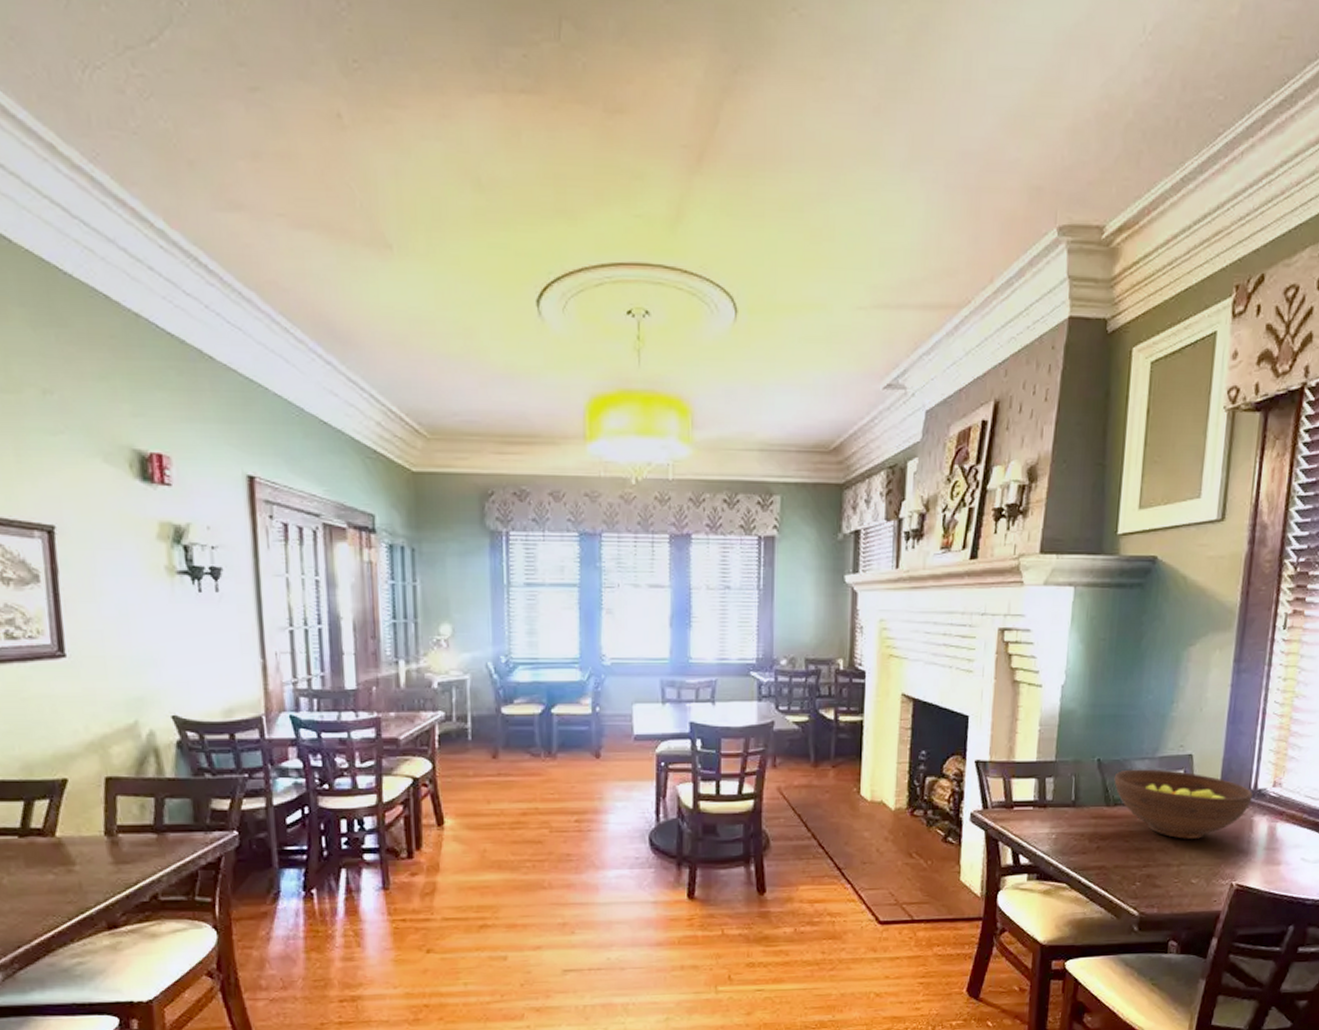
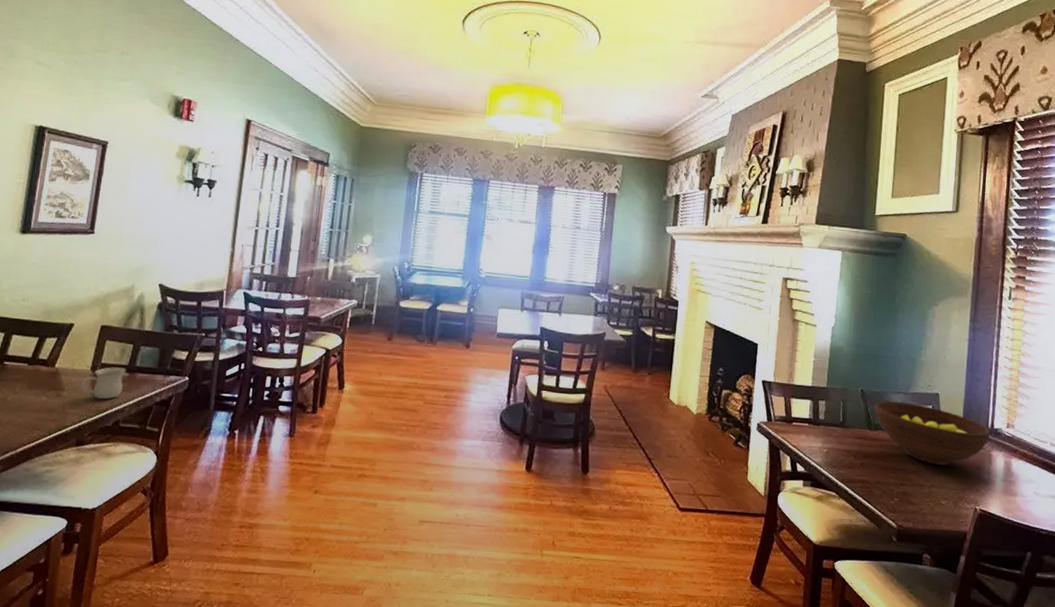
mug: none [95,828,153,871] -> present [80,367,126,400]

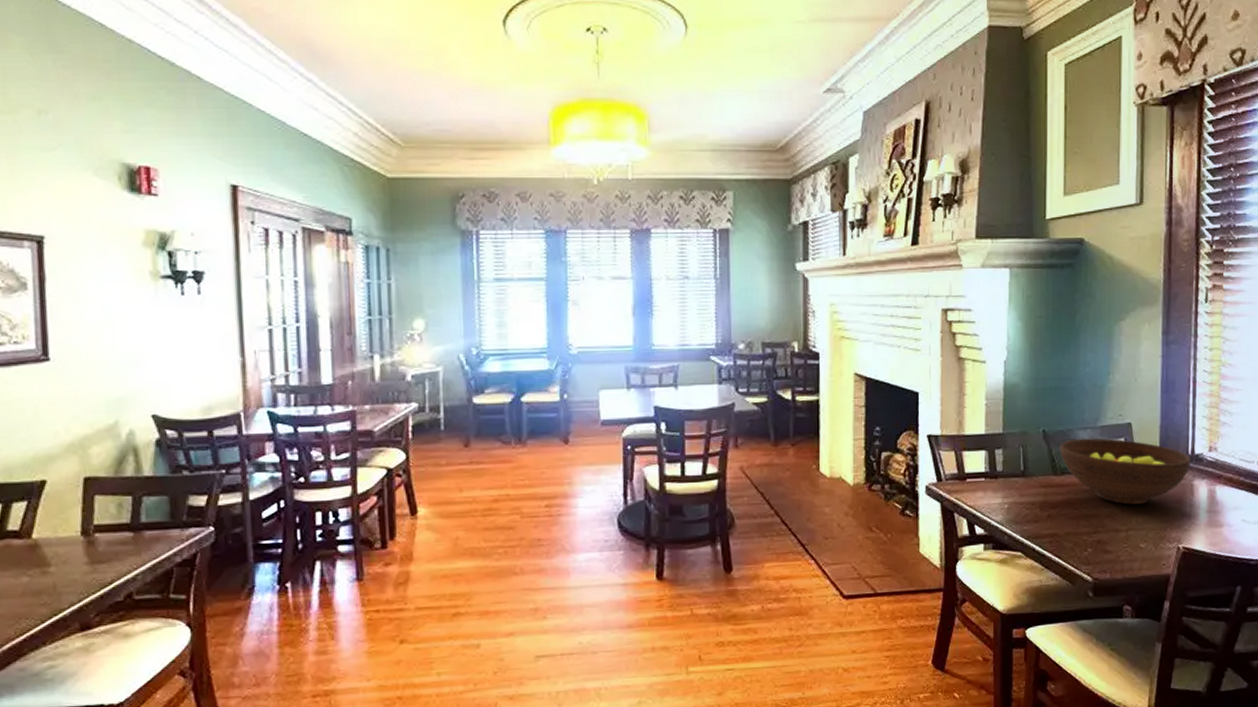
mug: present [80,367,126,400] -> none [70,527,129,570]

